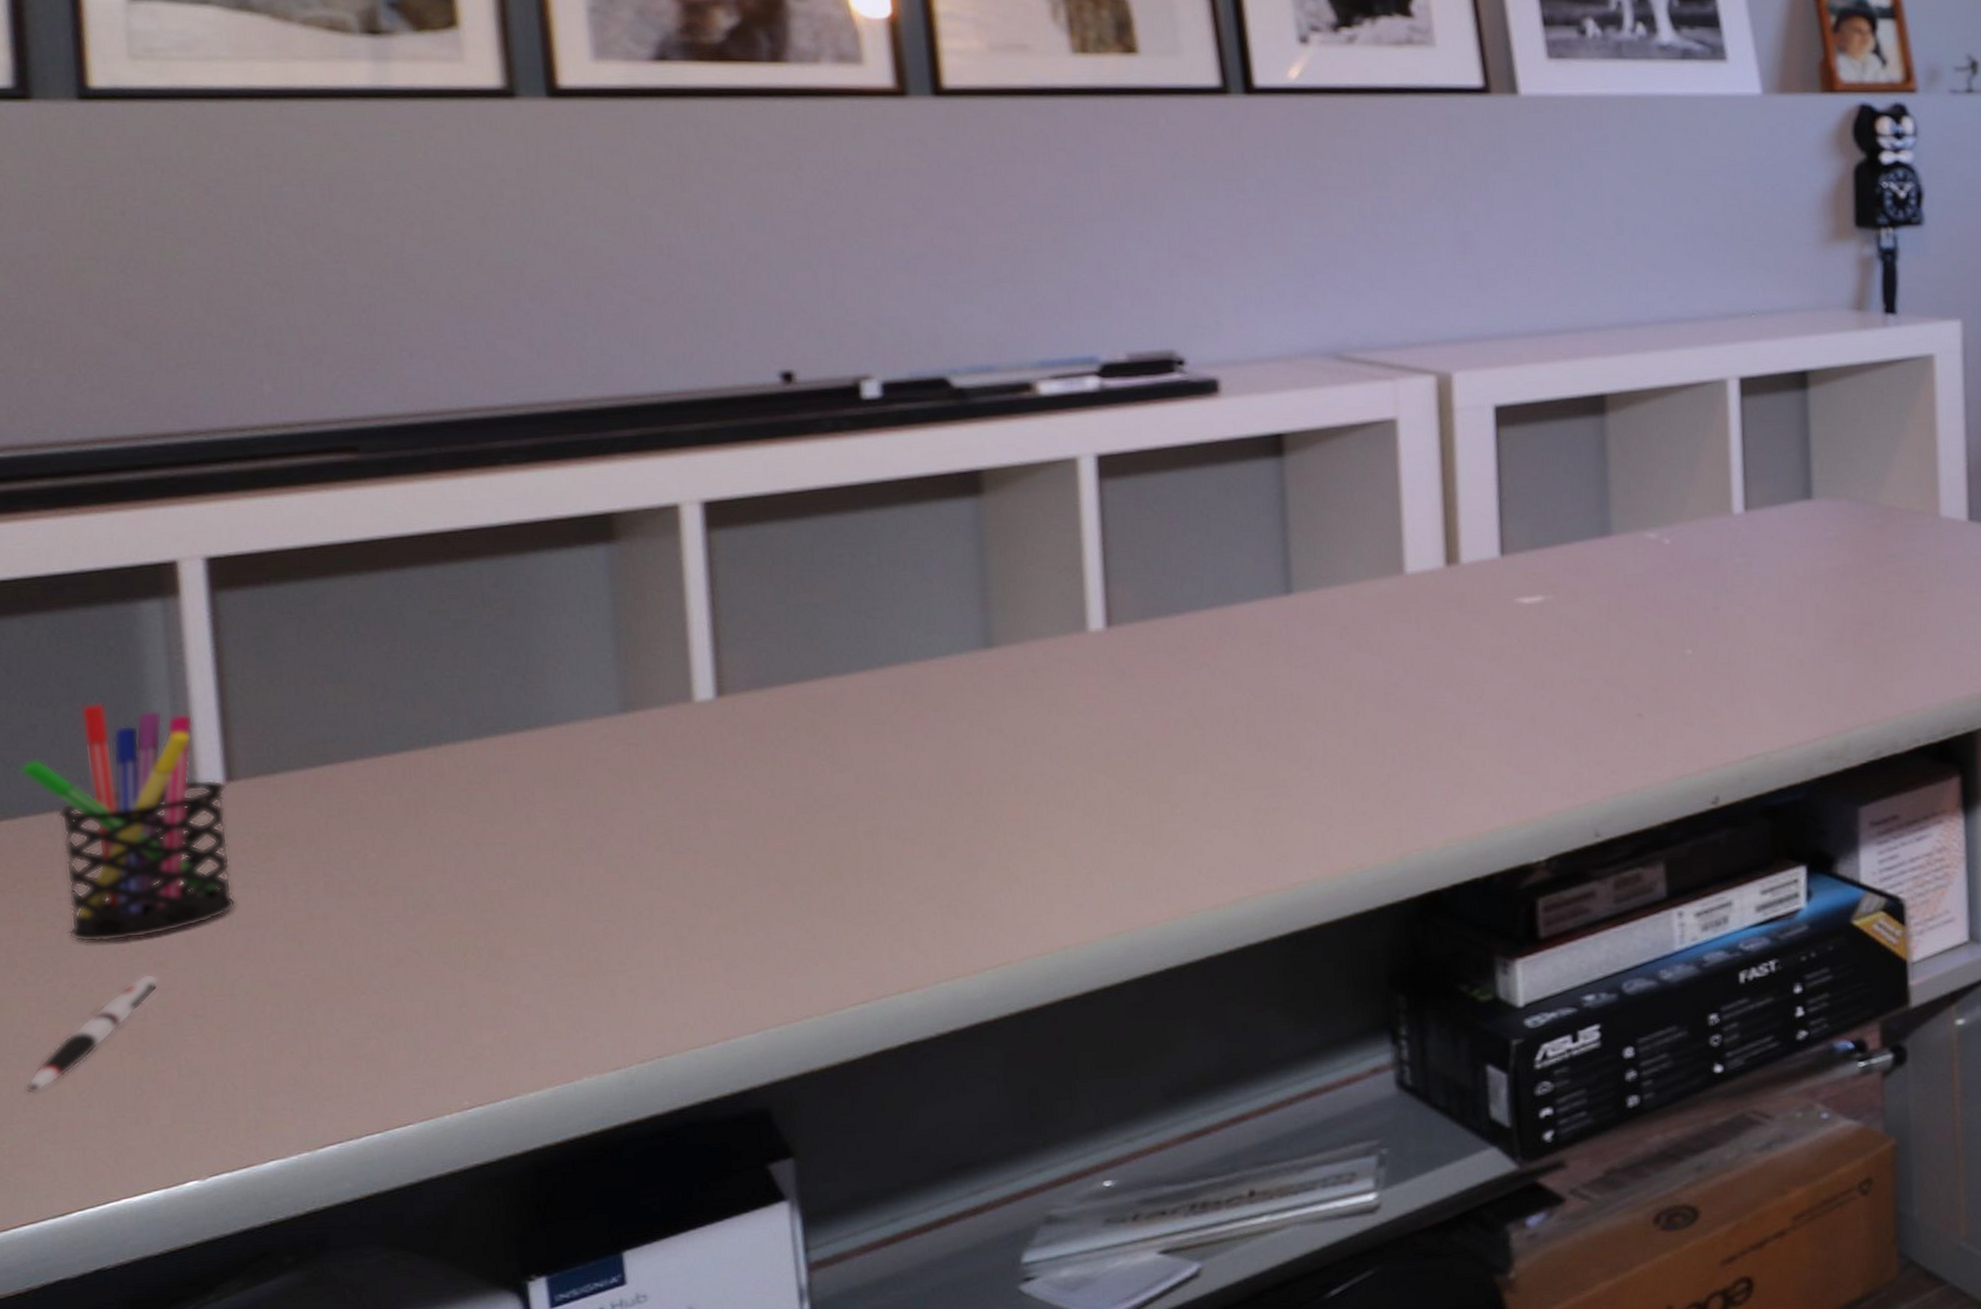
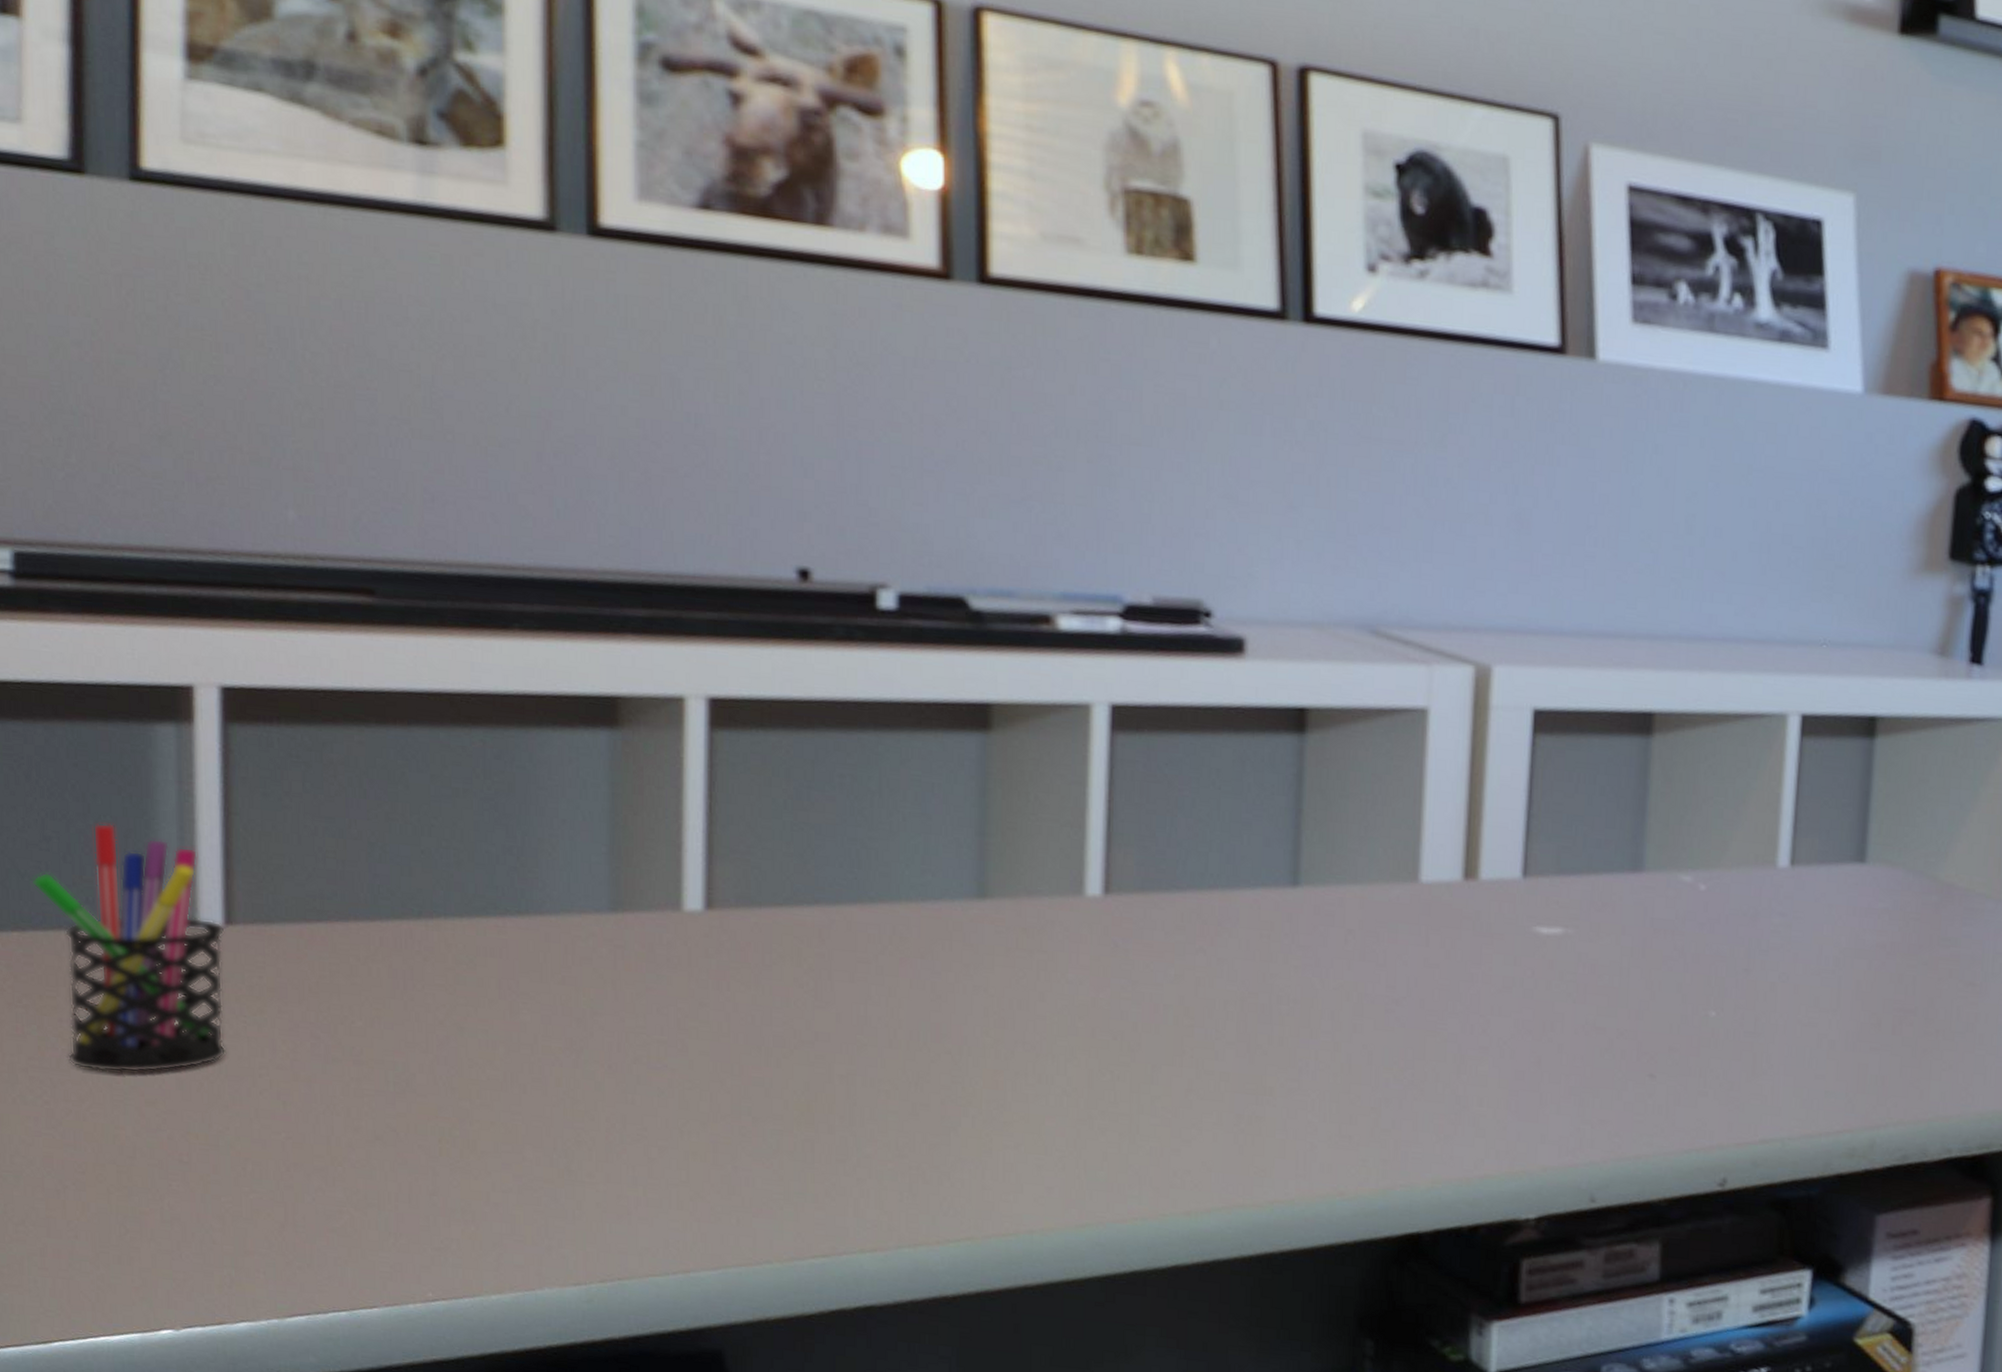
pen: present [25,973,160,1093] -> none [18,1110,150,1215]

